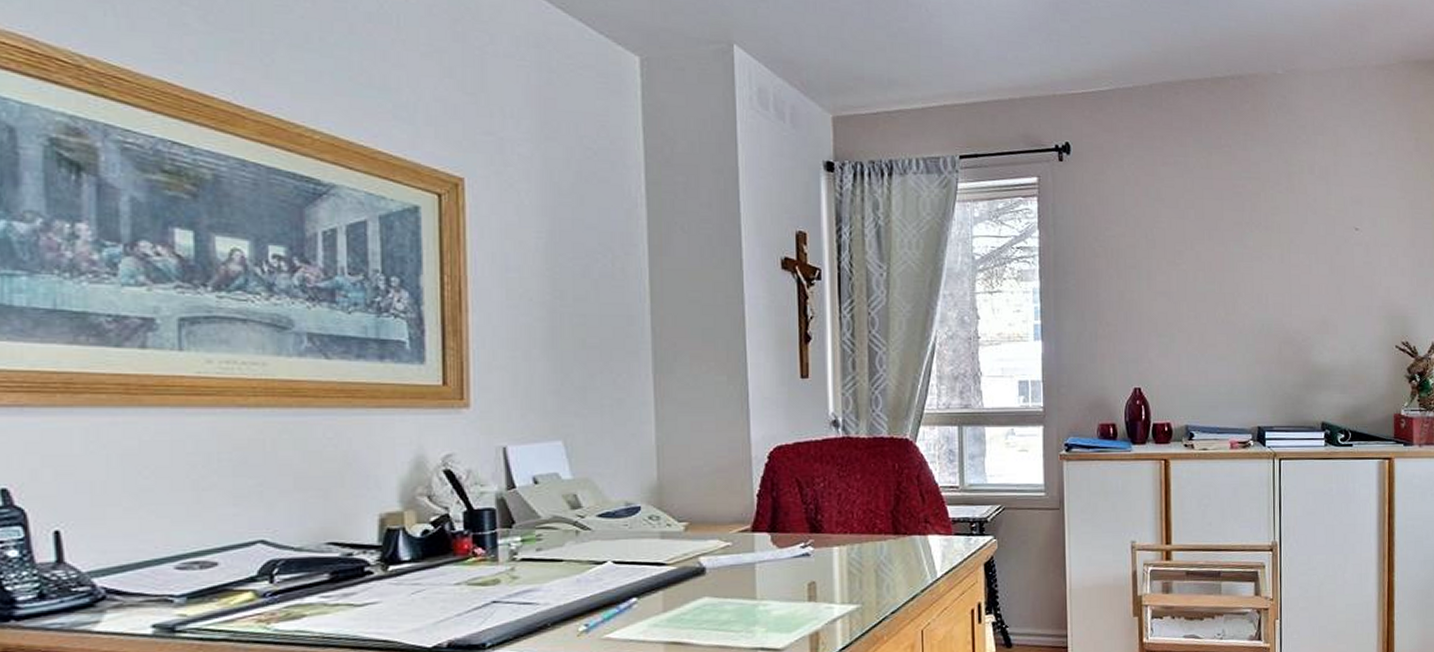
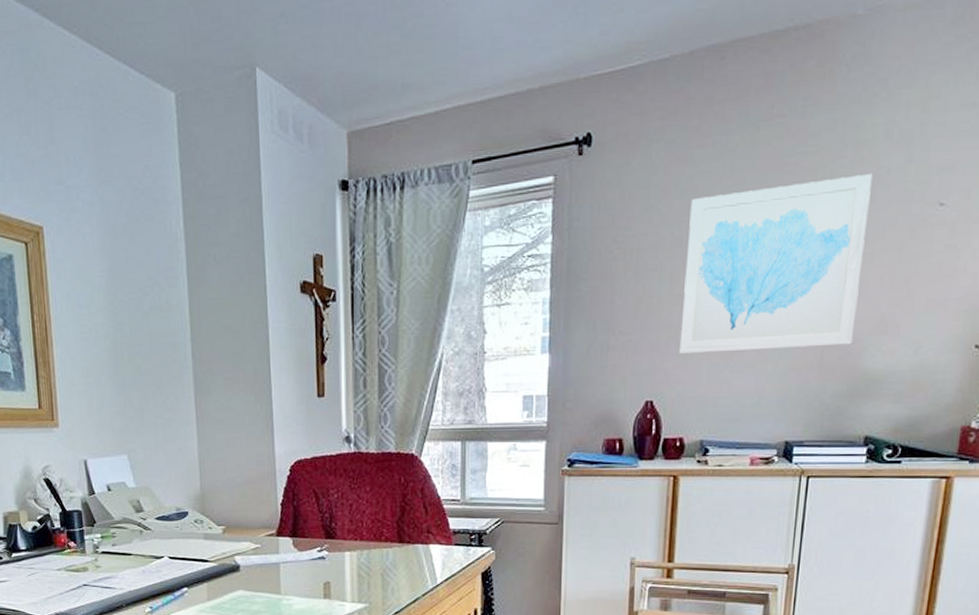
wall art: none [1160,199,1304,346] -> present [679,173,872,355]

